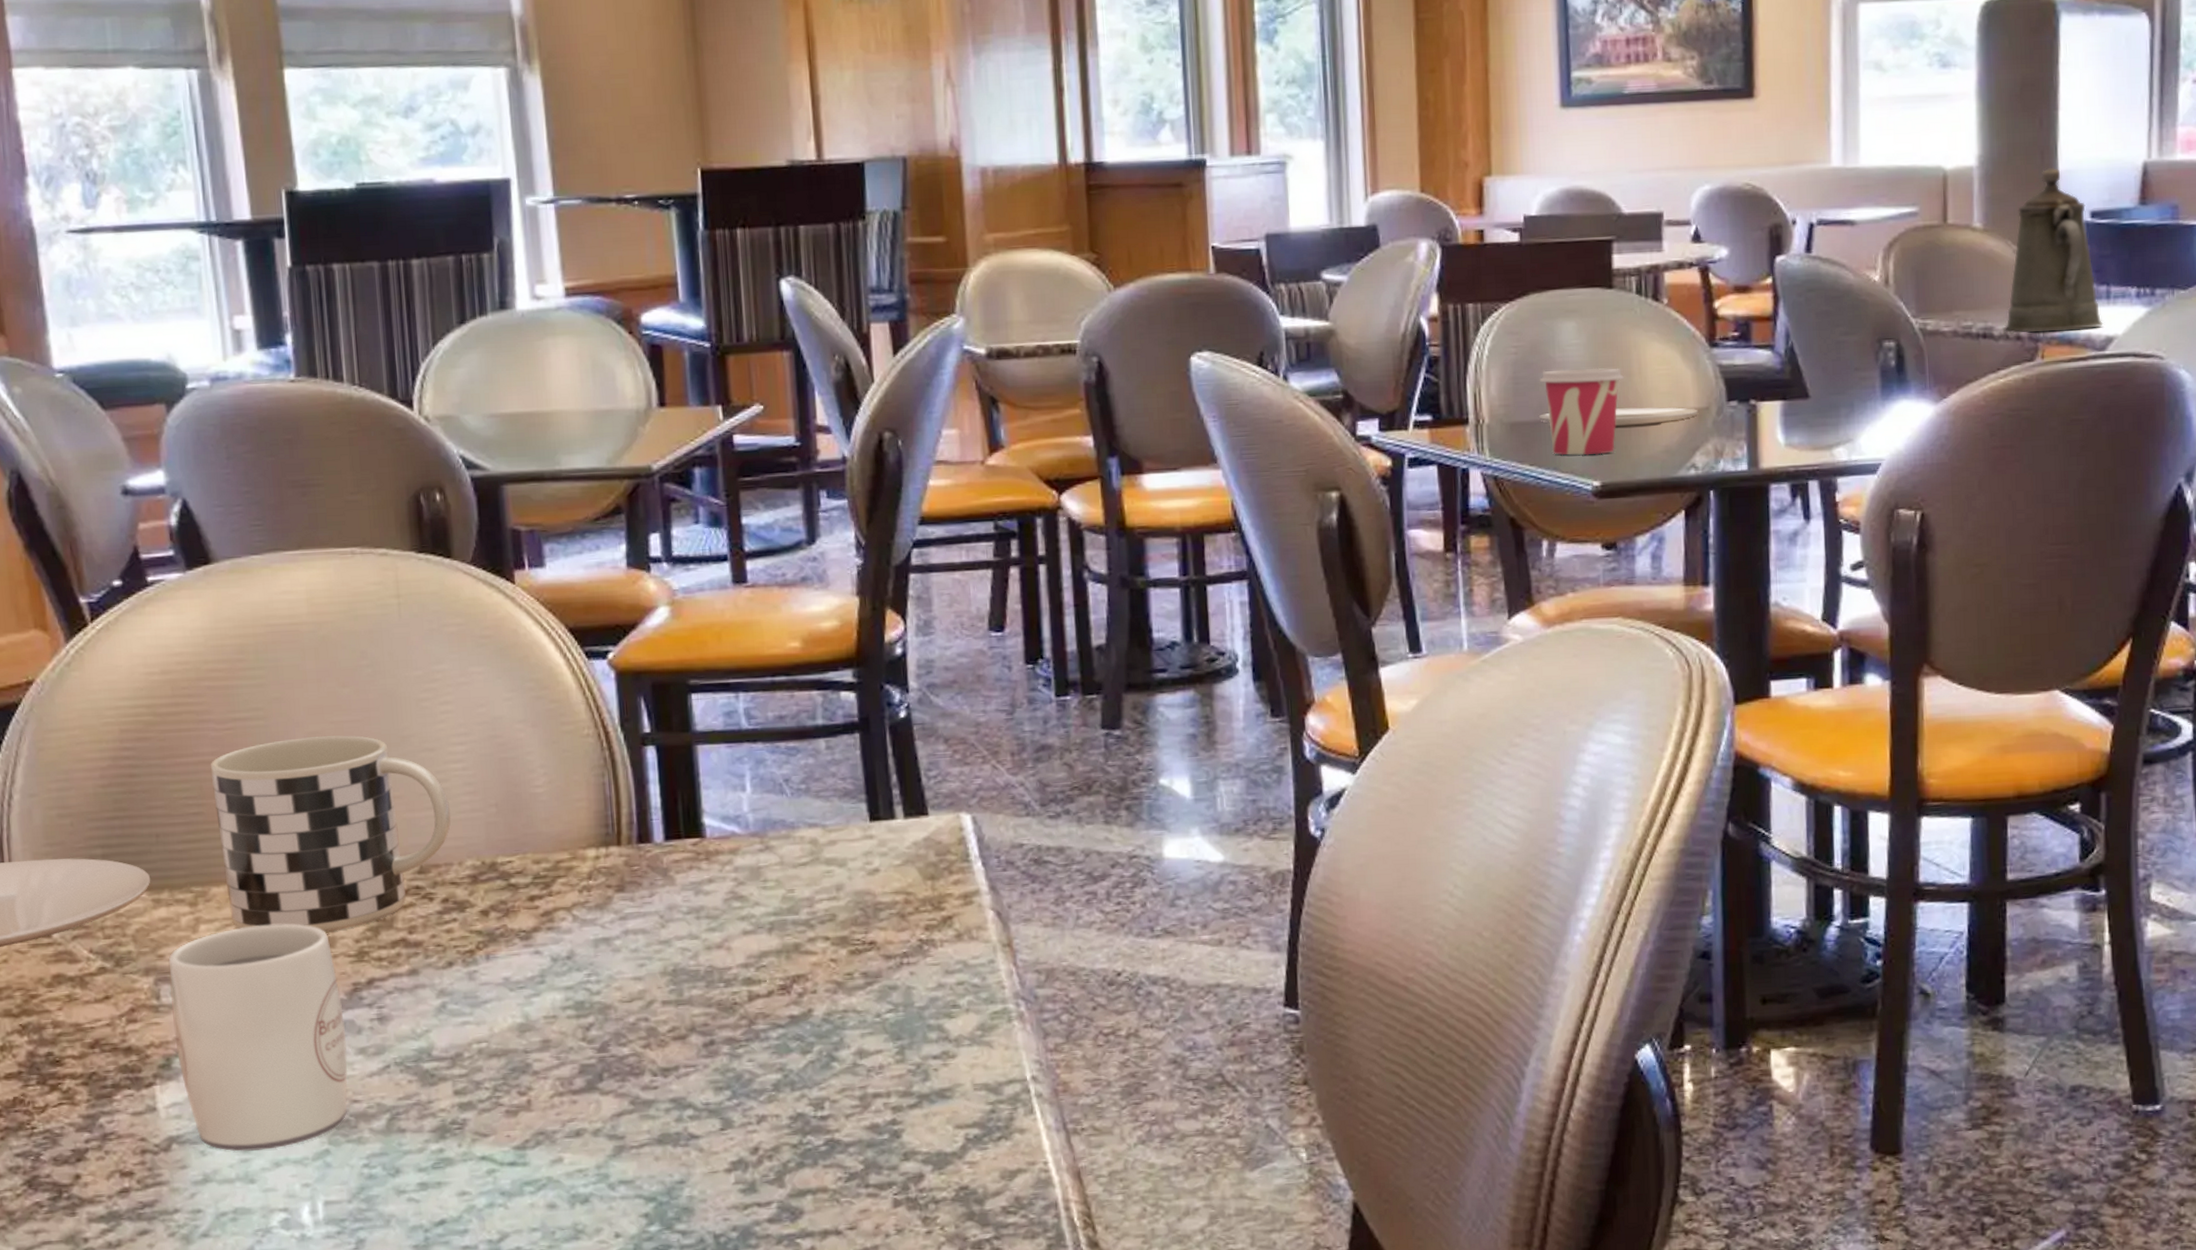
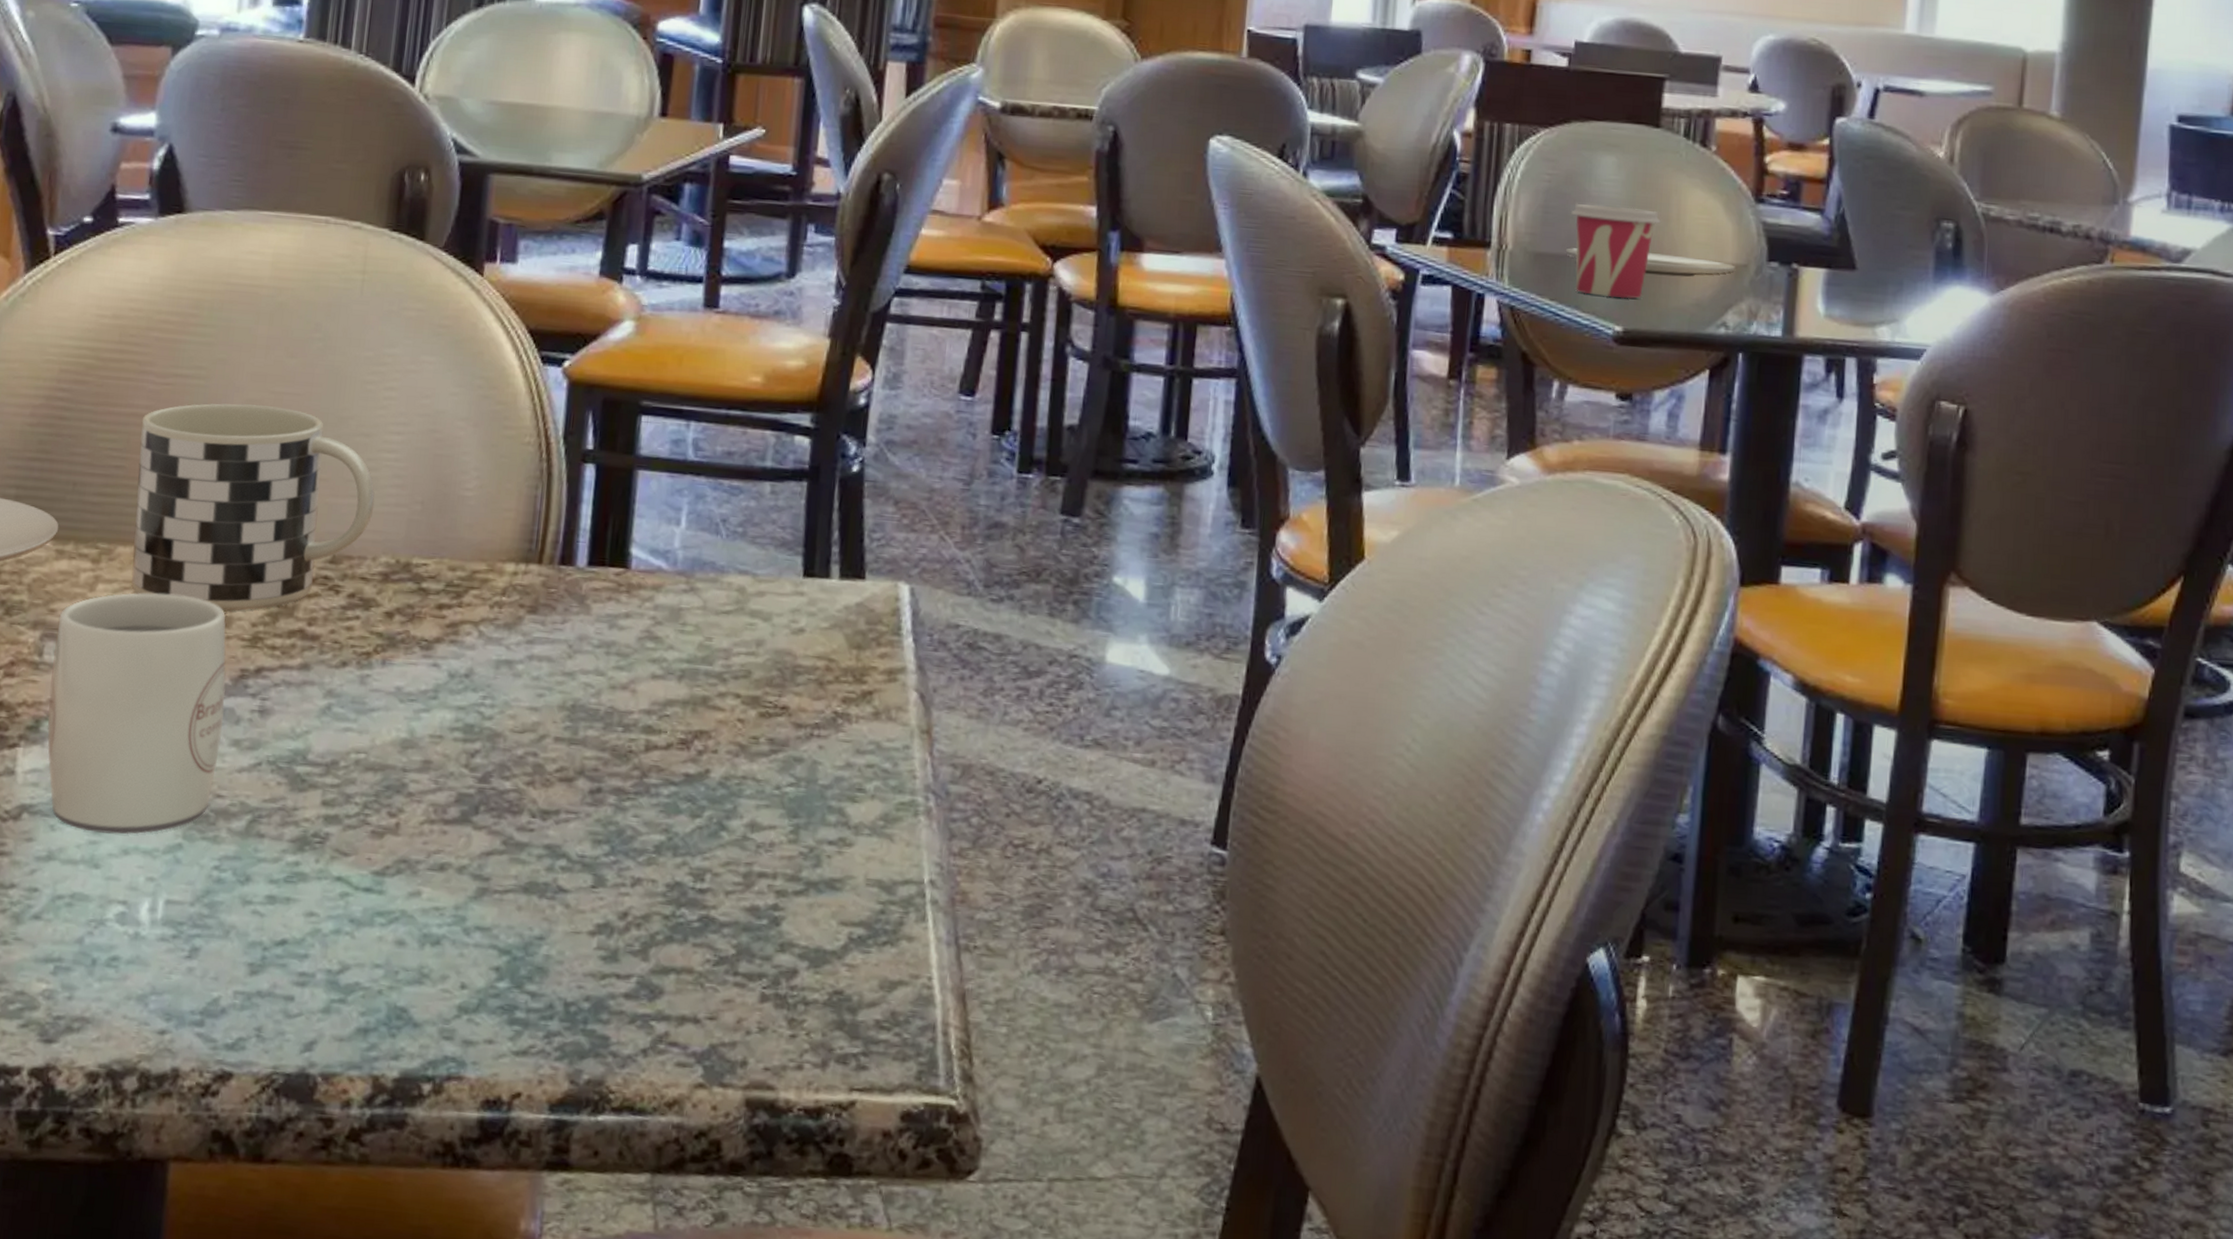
coffee pot: present [2006,167,2102,334] -> none [2075,64,2180,238]

